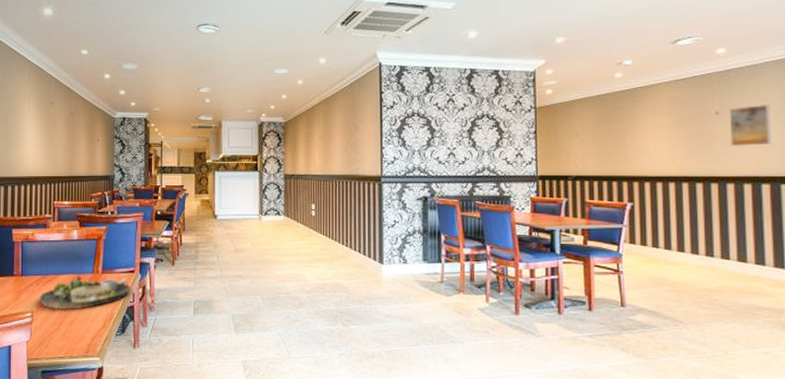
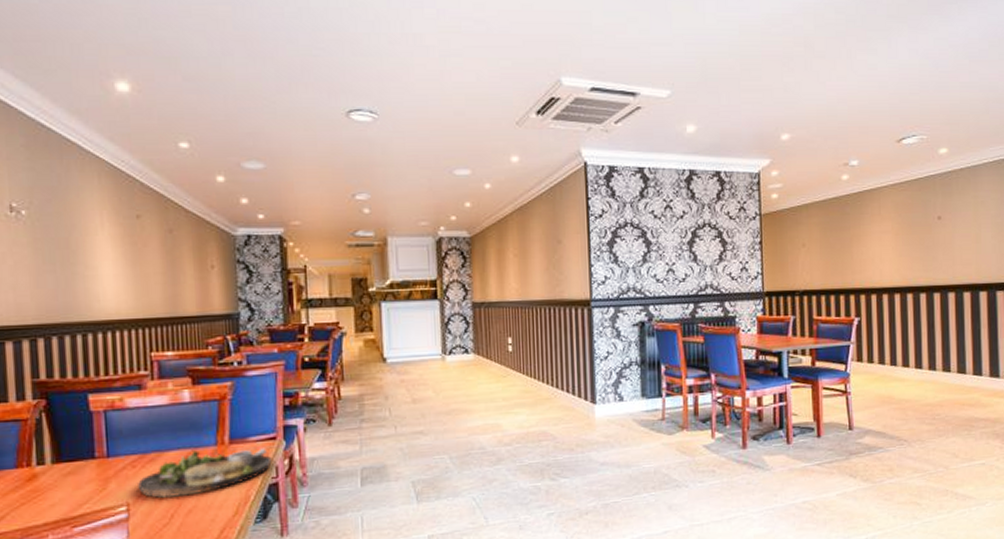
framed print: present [729,104,772,147] -> none [950,207,989,254]

